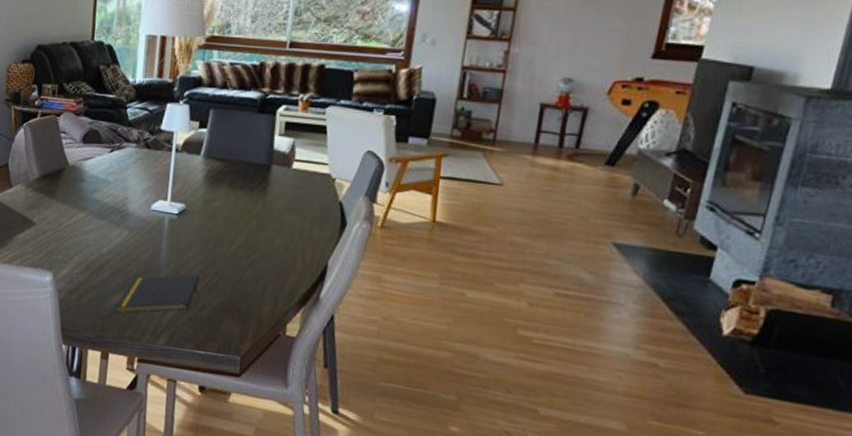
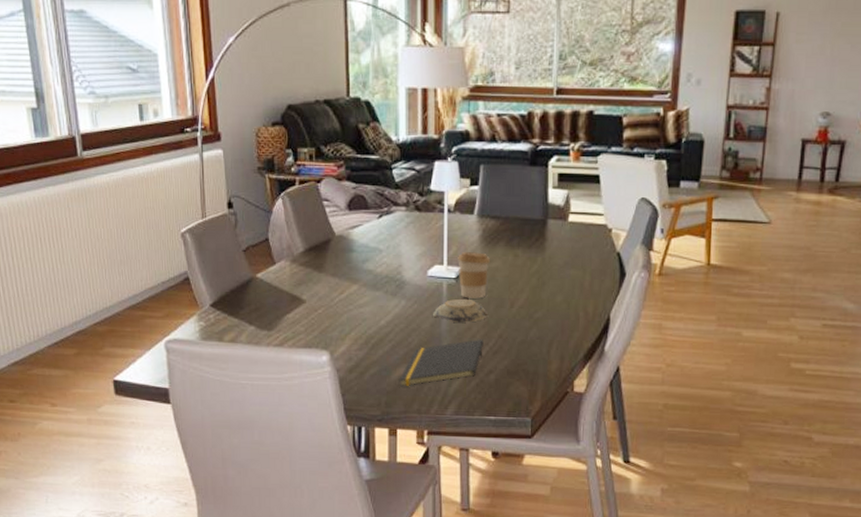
decorative bowl: none [153,234,206,257] -> present [433,299,488,323]
coffee cup: none [180,190,212,236] -> present [458,251,490,299]

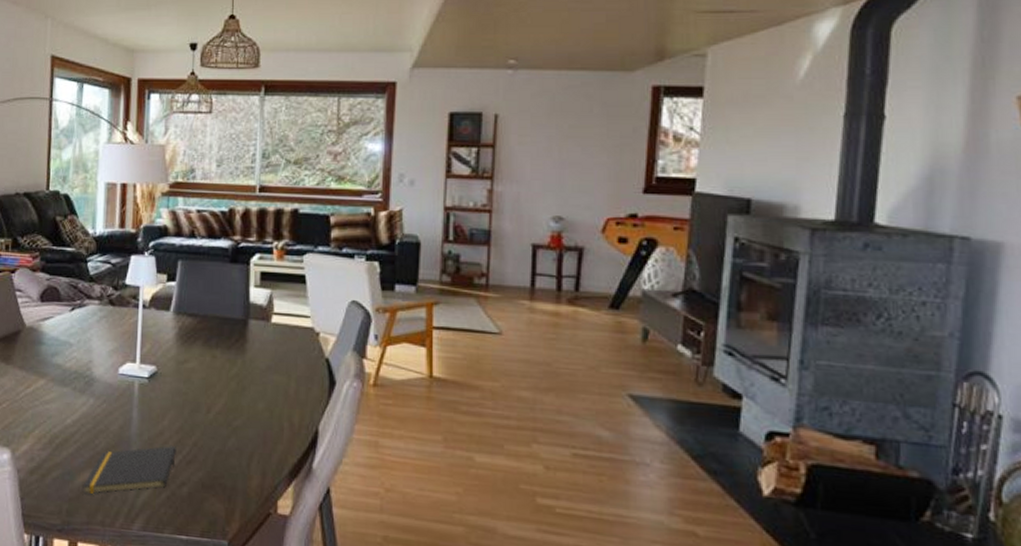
decorative bowl: present [433,299,488,323] -> none [123,400,182,427]
coffee cup: present [458,251,490,299] -> none [151,349,186,401]

